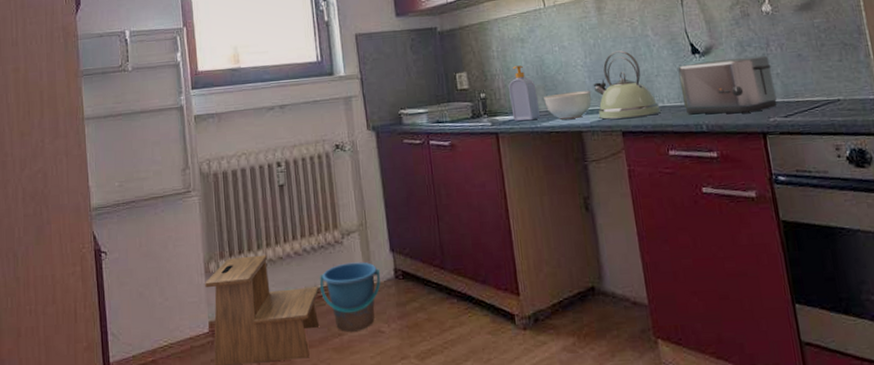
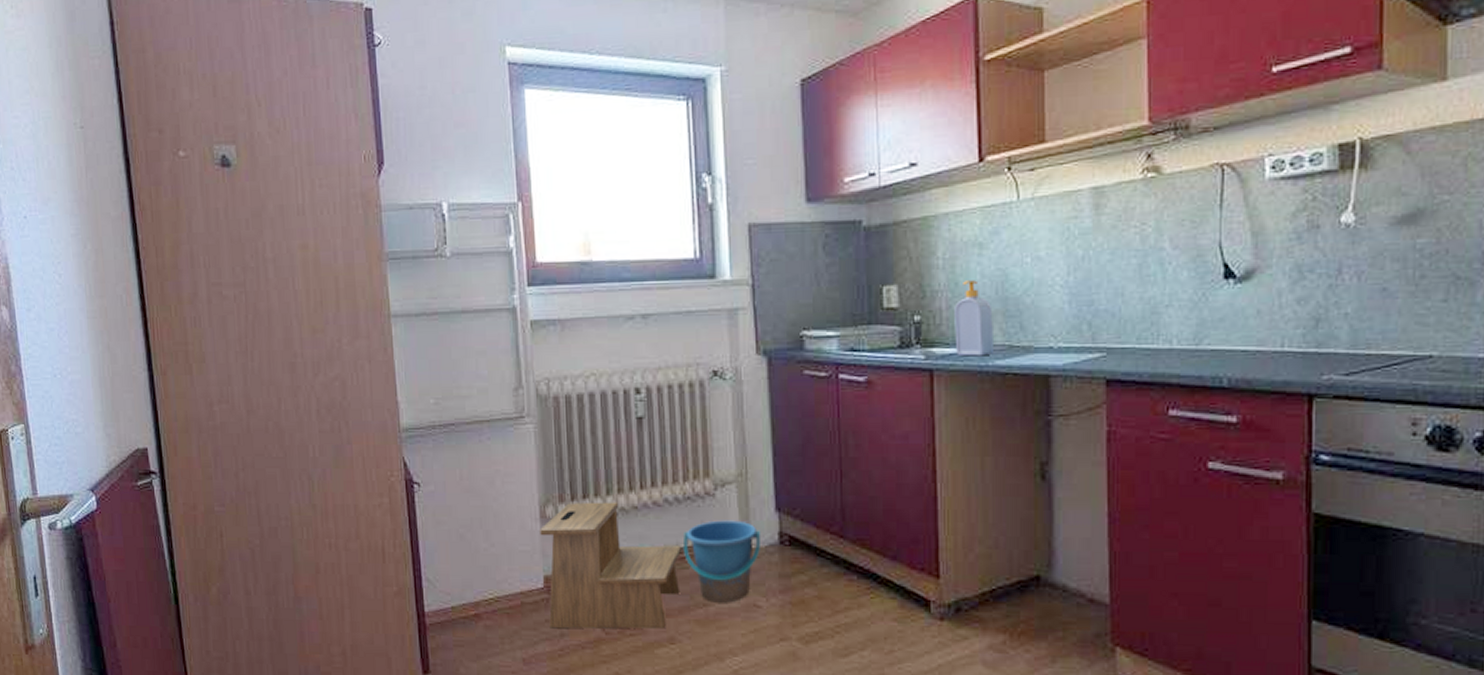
bowl: present [544,91,592,120] -> none [1002,321,1070,357]
kettle: present [593,50,662,120] -> none [1074,267,1167,363]
toaster: present [676,55,777,115] -> none [1198,286,1339,366]

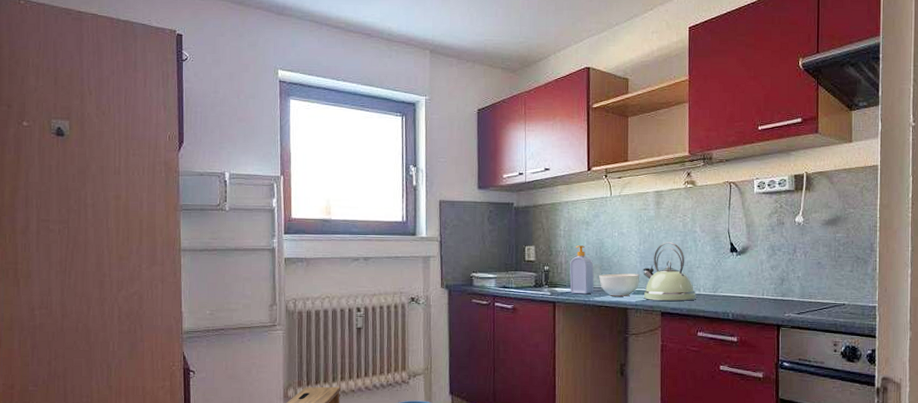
bowl: none [1002,321,1070,357] -> present [599,273,640,297]
kettle: none [1074,267,1167,363] -> present [643,242,697,302]

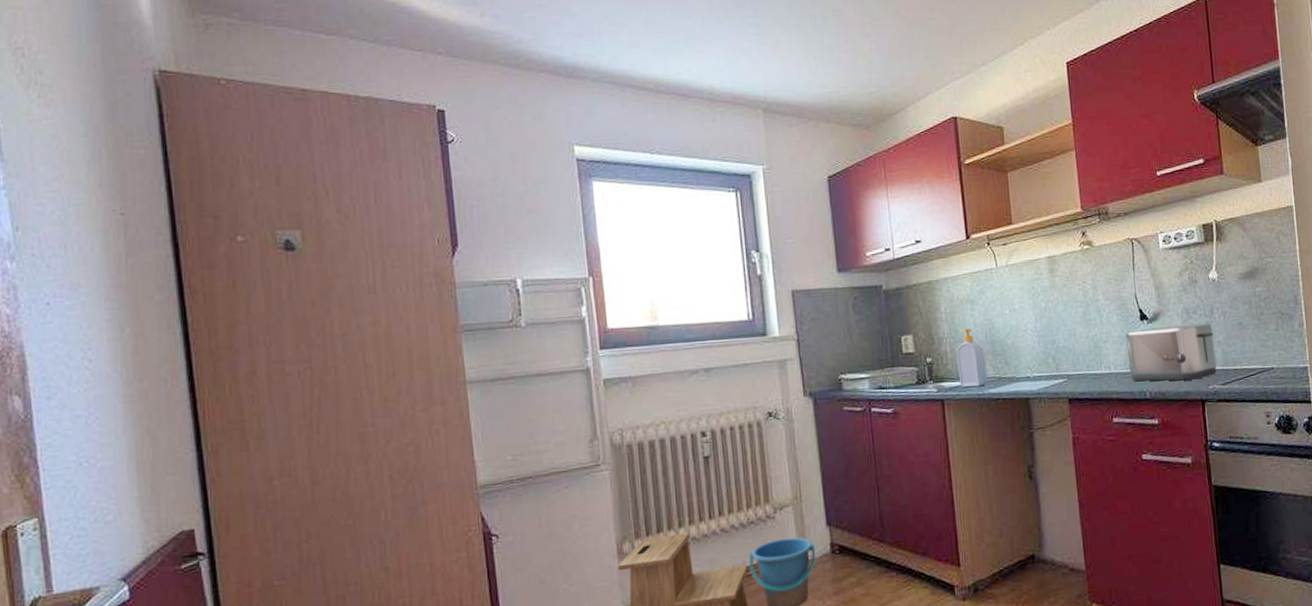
bowl: present [599,273,640,297] -> none [992,356,1041,386]
kettle: present [643,242,697,302] -> none [1042,315,1108,387]
toaster: none [715,259,794,307] -> present [1125,323,1217,382]

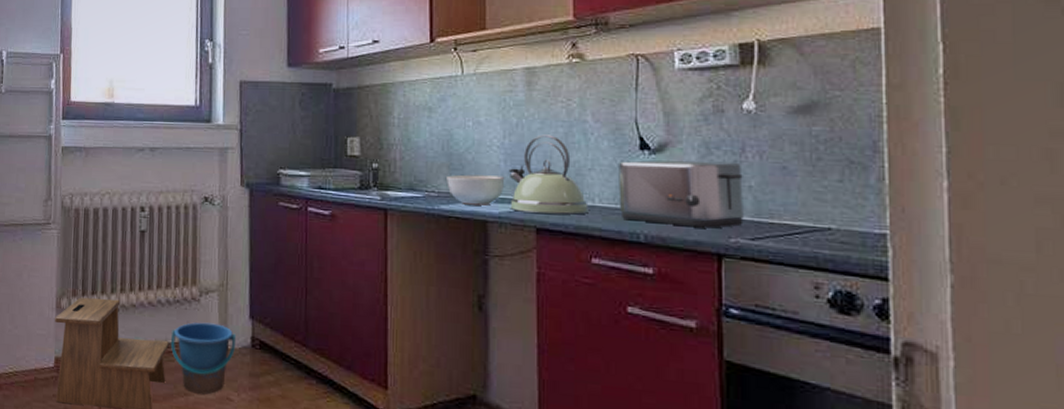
soap bottle: present [956,329,989,388] -> none [406,137,440,201]
bowl: none [992,356,1041,386] -> present [447,174,505,206]
kettle: none [1042,315,1108,387] -> present [508,134,590,215]

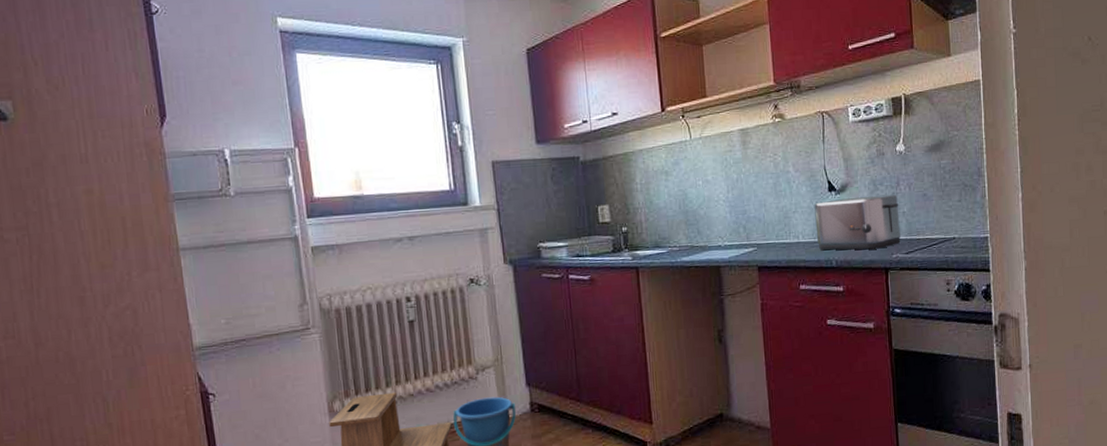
bowl: present [447,174,505,206] -> none [685,226,732,254]
kettle: present [508,134,590,215] -> none [733,186,796,255]

